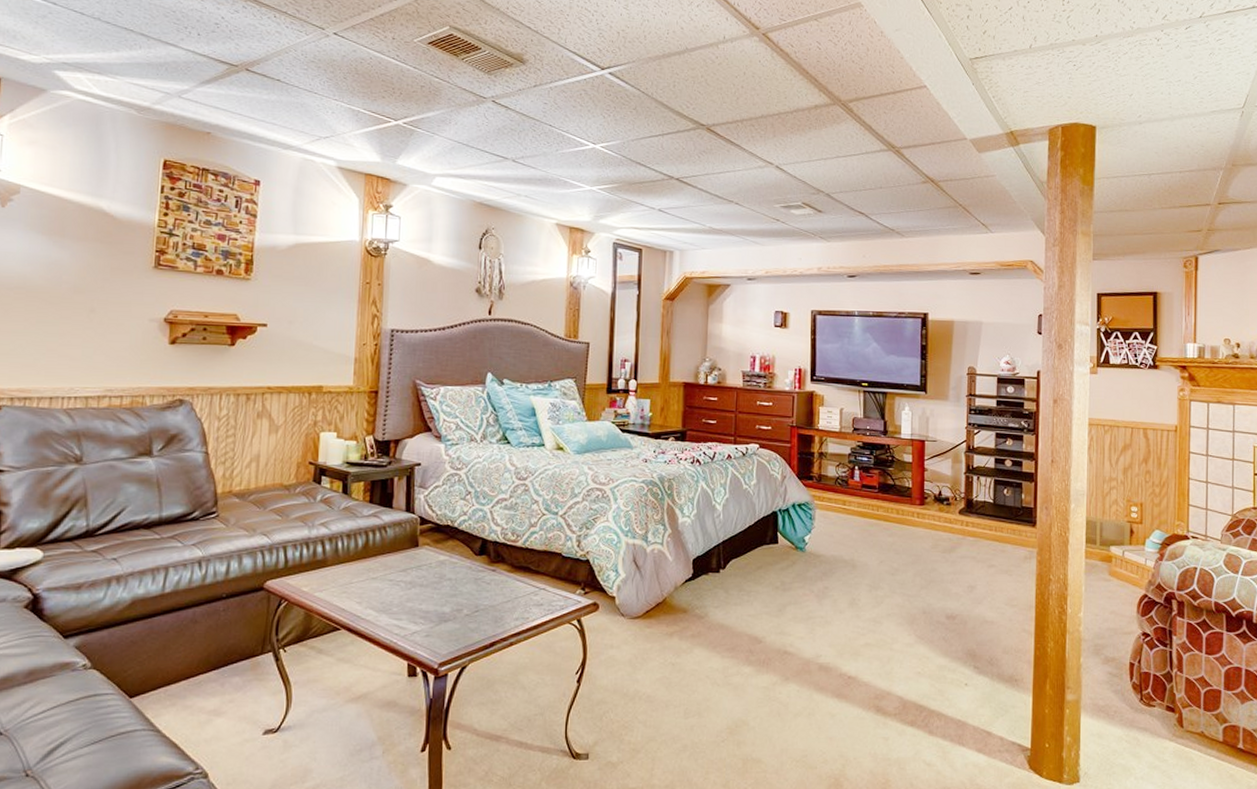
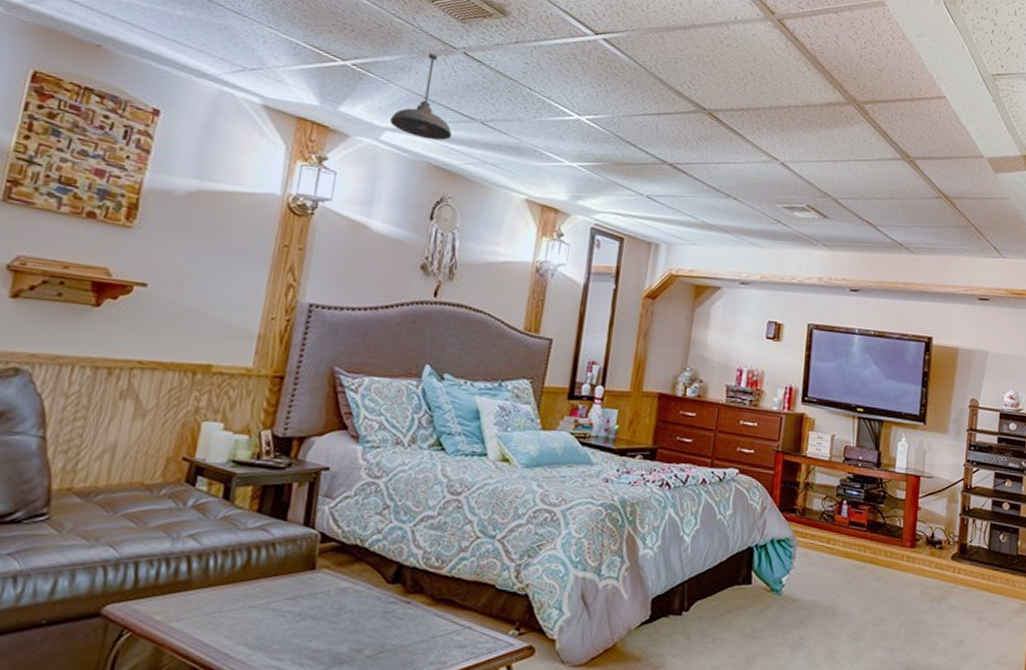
pendant light: none [439,105,490,181] -> present [390,53,452,141]

